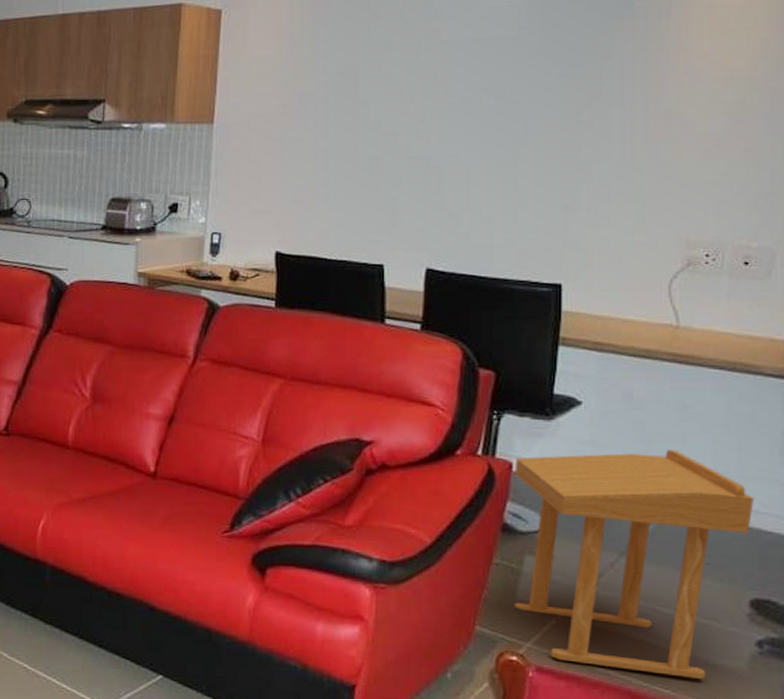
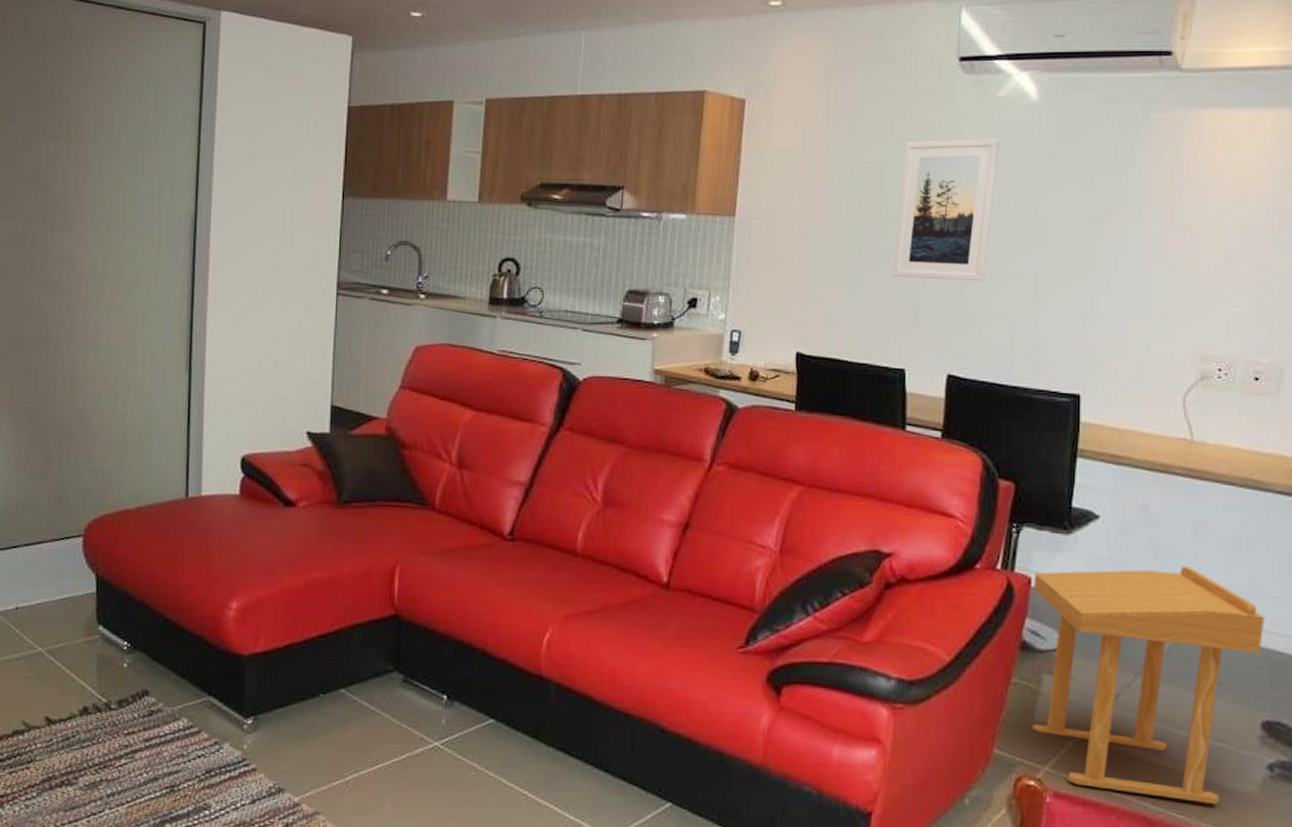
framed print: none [371,36,477,177] -> present [893,139,999,282]

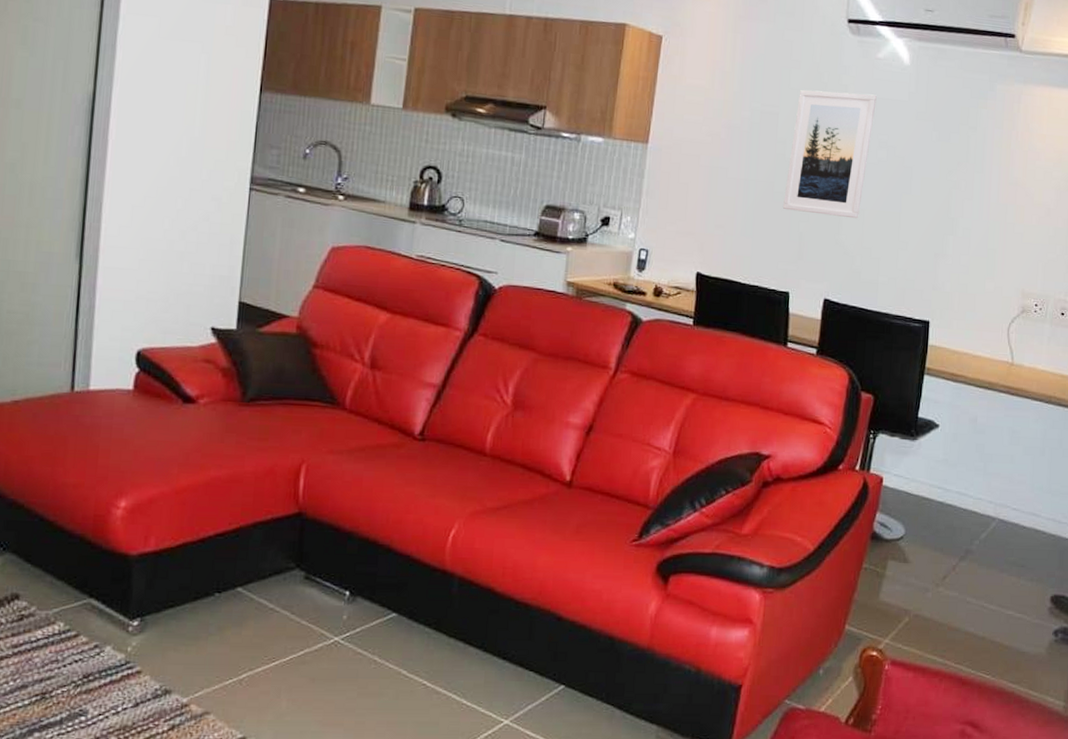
side table: present [1032,566,1266,804] -> none [877,468,1059,664]

